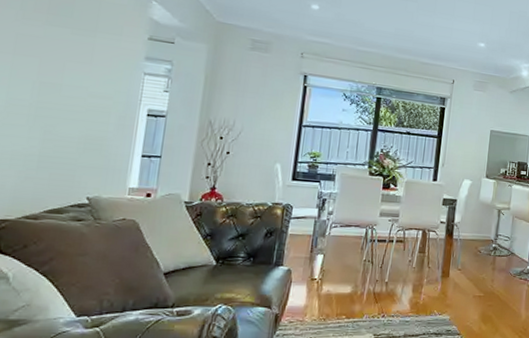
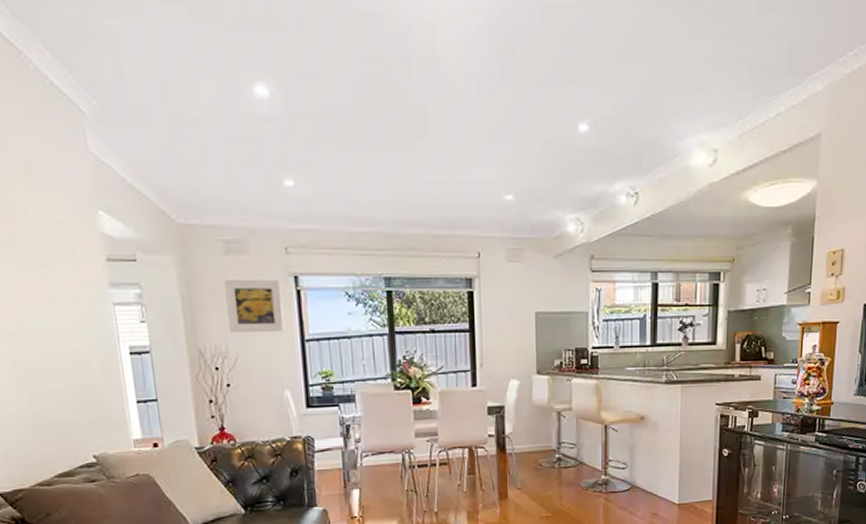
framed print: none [240,68,292,117] -> present [224,279,285,334]

